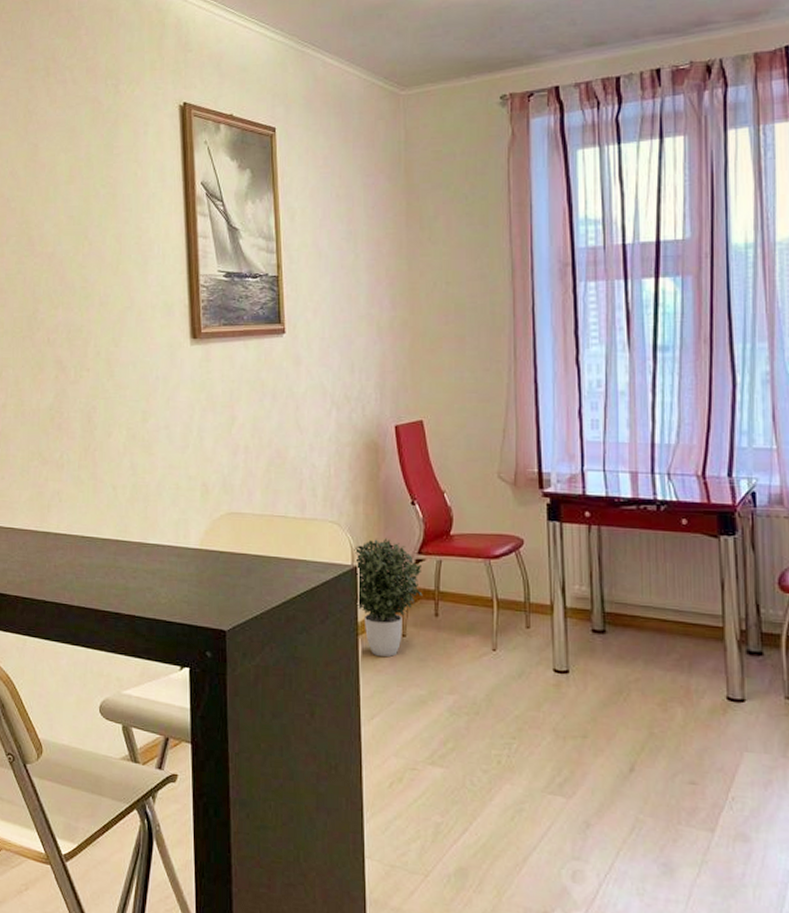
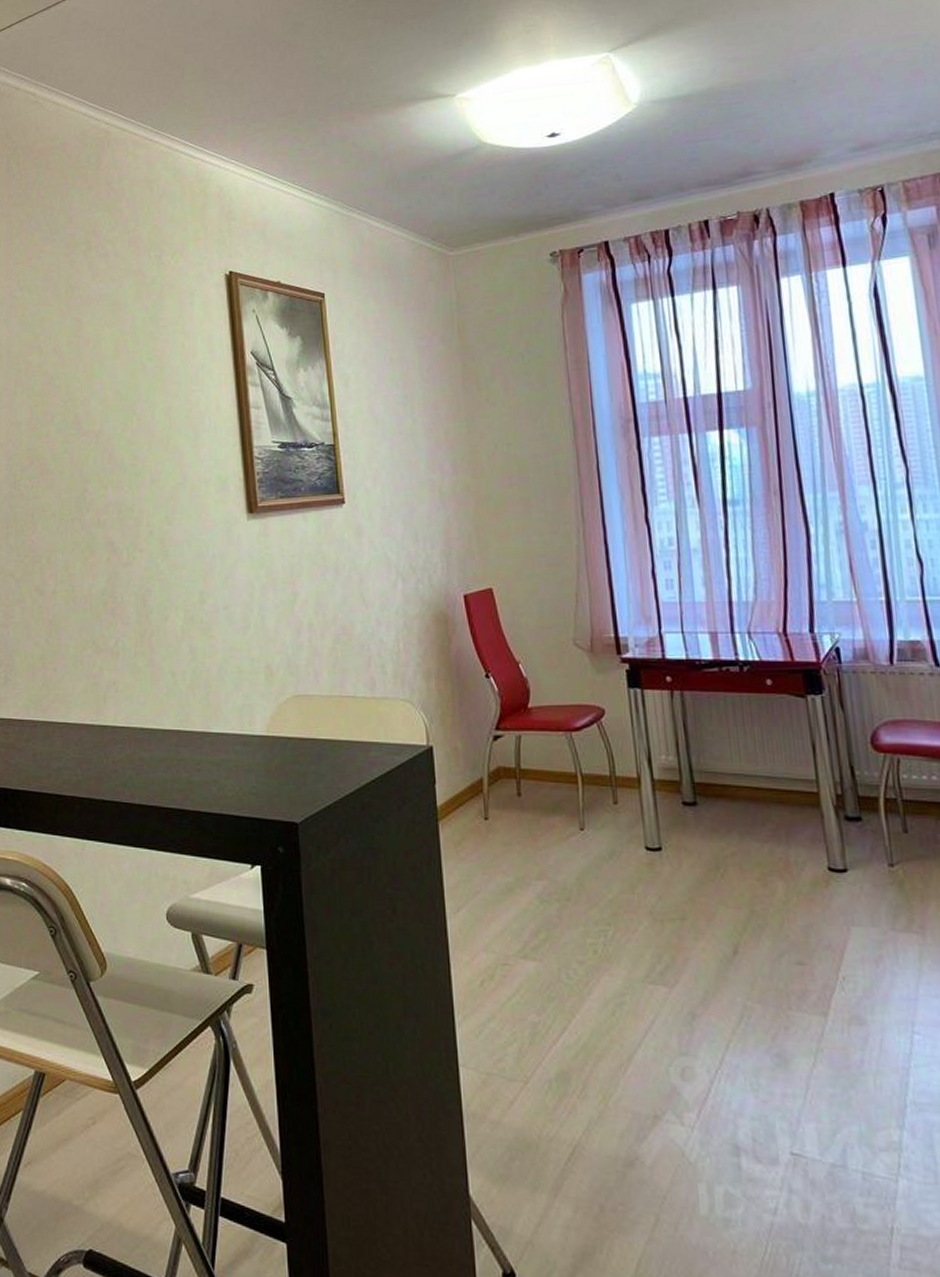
potted plant: present [354,538,423,658] -> none [428,715,503,844]

